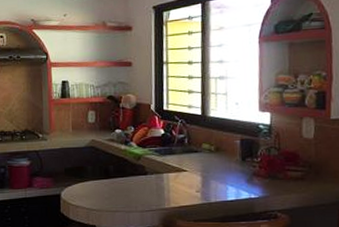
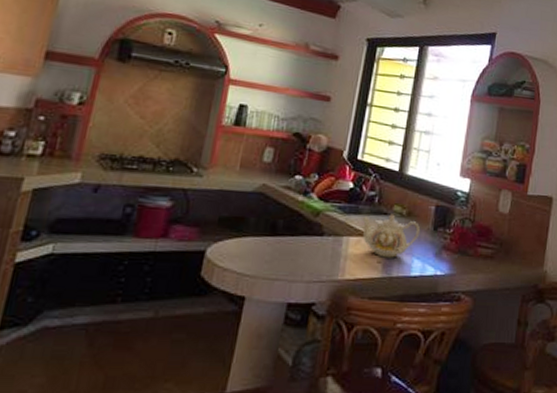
teapot: none [177,151,230,188] -> present [362,214,421,258]

